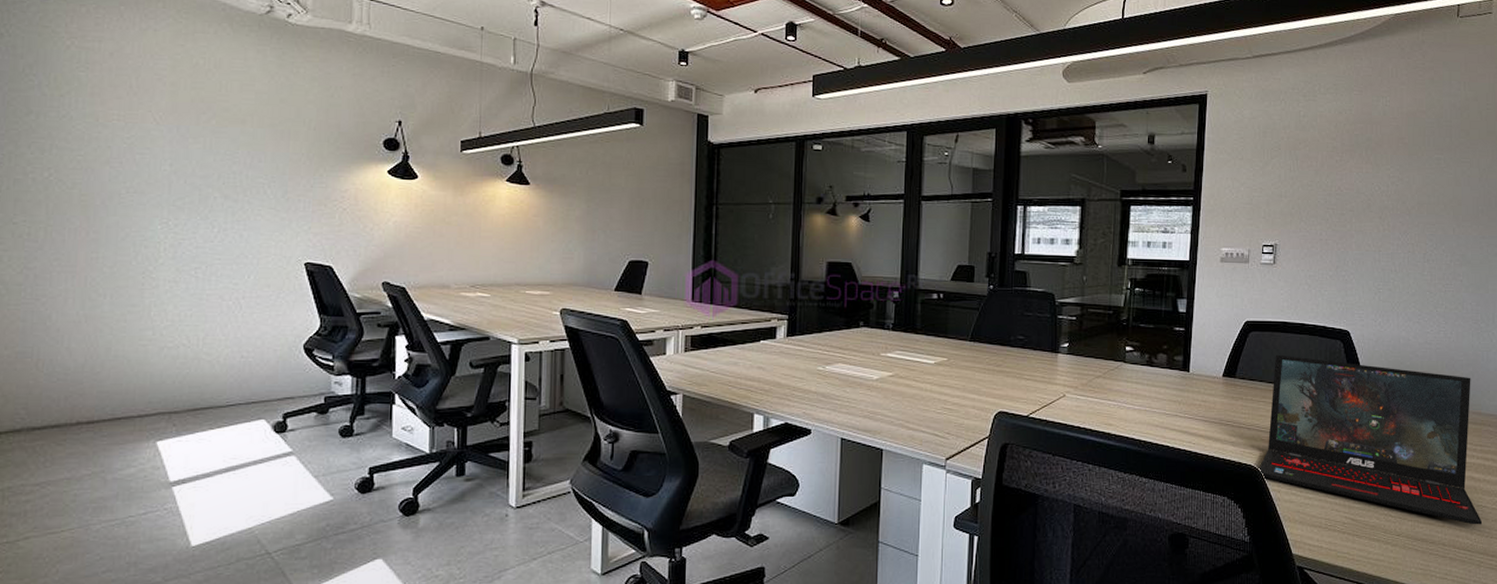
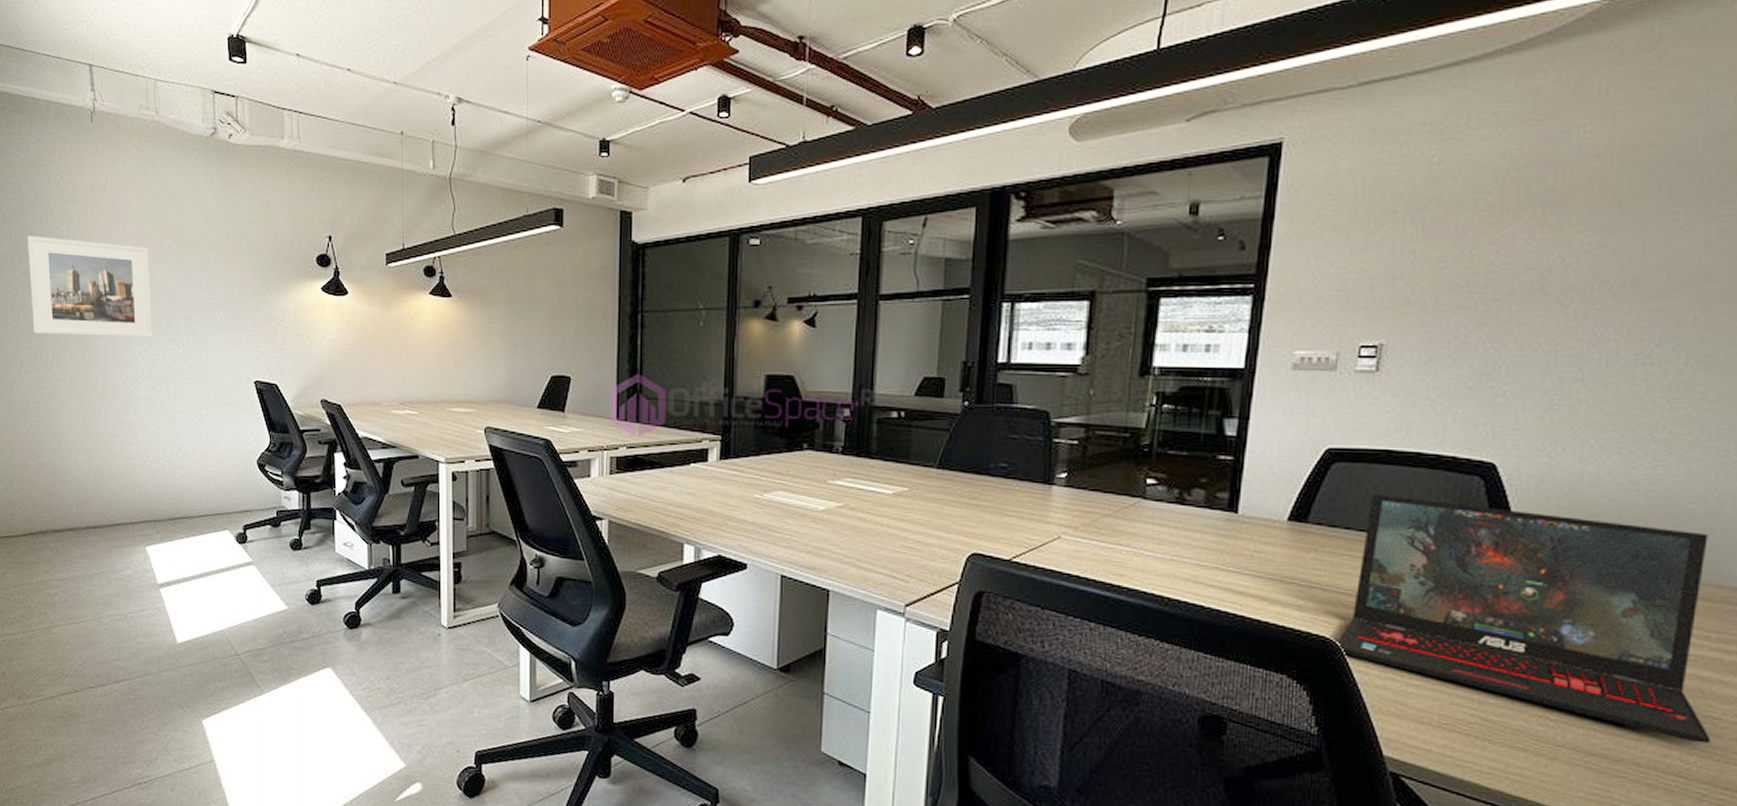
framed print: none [19,101,182,216] -> present [27,236,153,337]

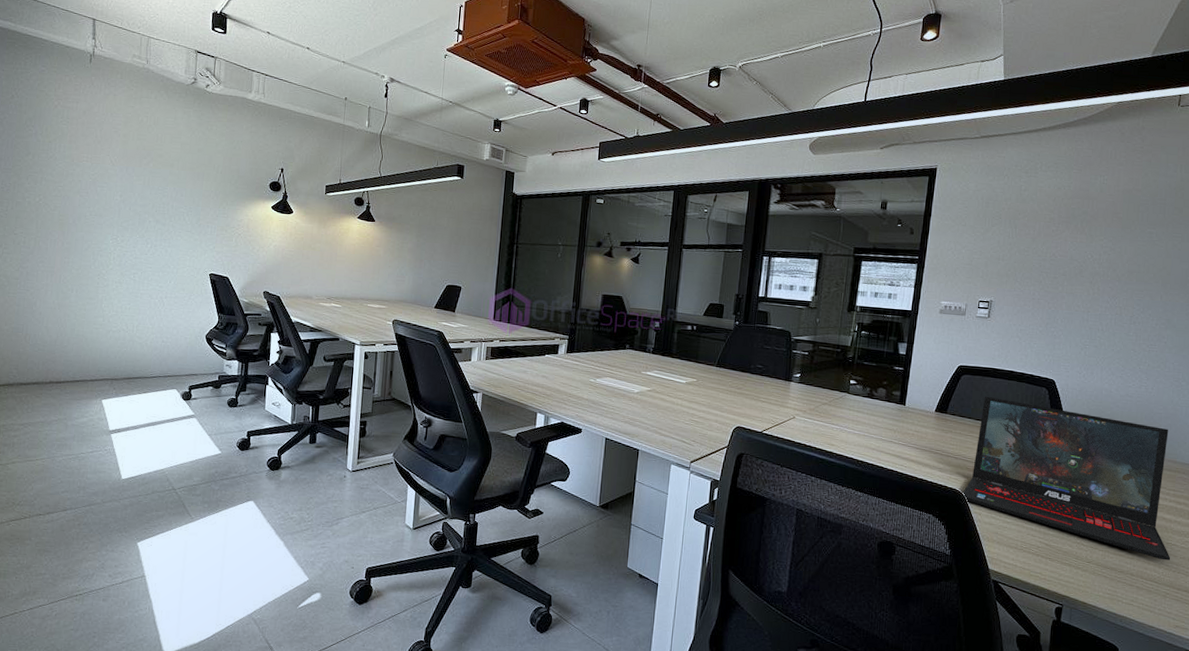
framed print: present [27,236,153,337] -> none [19,145,130,234]

